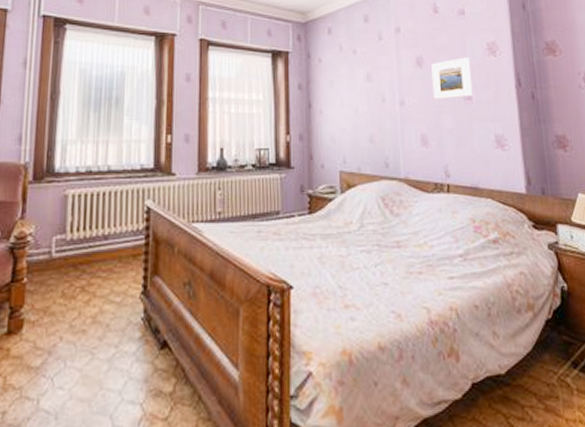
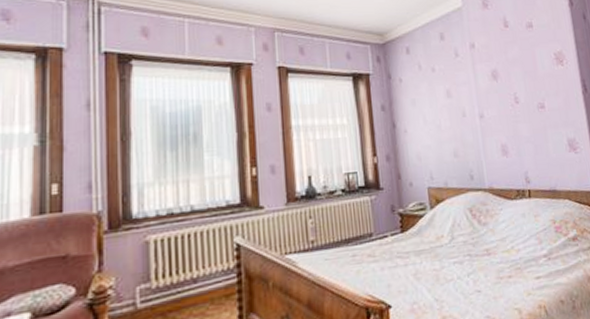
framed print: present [431,57,473,99] -> none [505,68,546,110]

